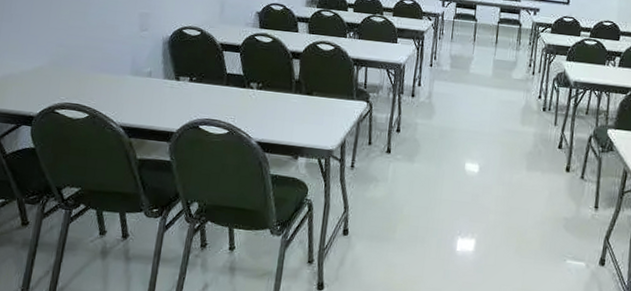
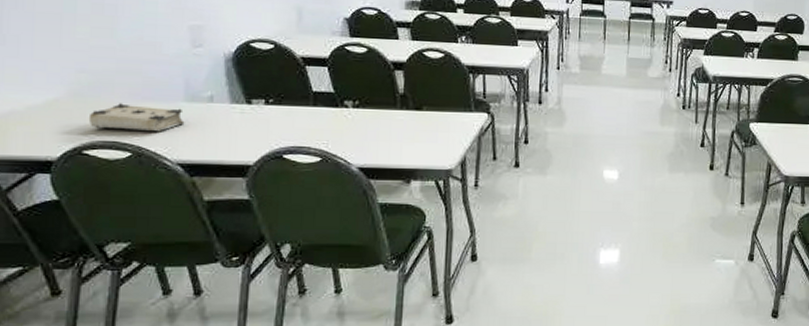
book: none [61,73,129,99] -> present [88,103,185,132]

